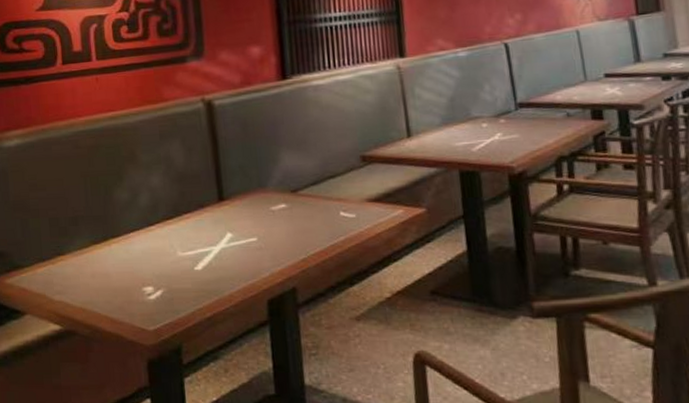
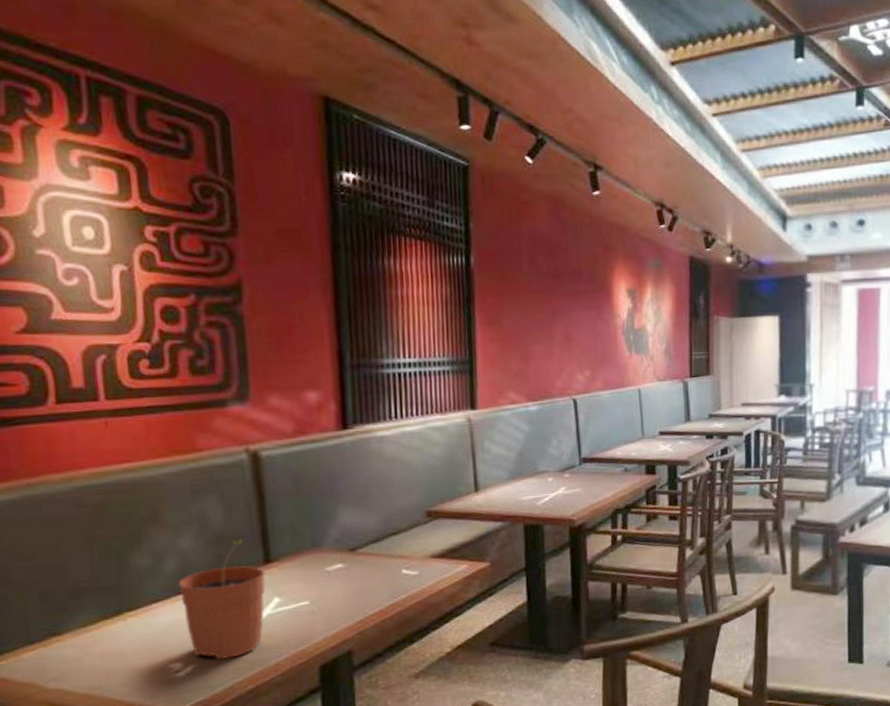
plant pot: none [150,178,220,288] -> present [178,539,266,660]

